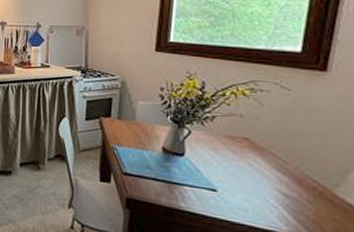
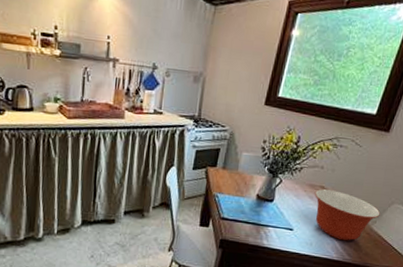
mixing bowl: none [238,141,343,210] -> present [315,189,380,241]

